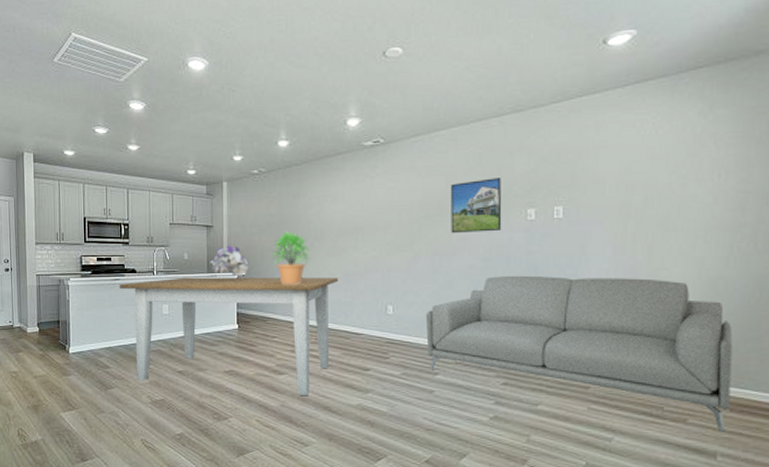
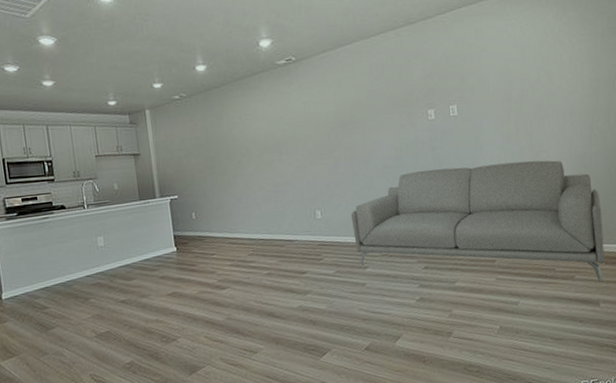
table: present [119,277,339,395] -> none [49,190,269,317]
bouquet: present [210,245,249,276] -> none [141,171,181,201]
potted plant: present [272,231,310,284] -> none [202,152,239,203]
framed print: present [451,178,502,234] -> none [360,84,408,139]

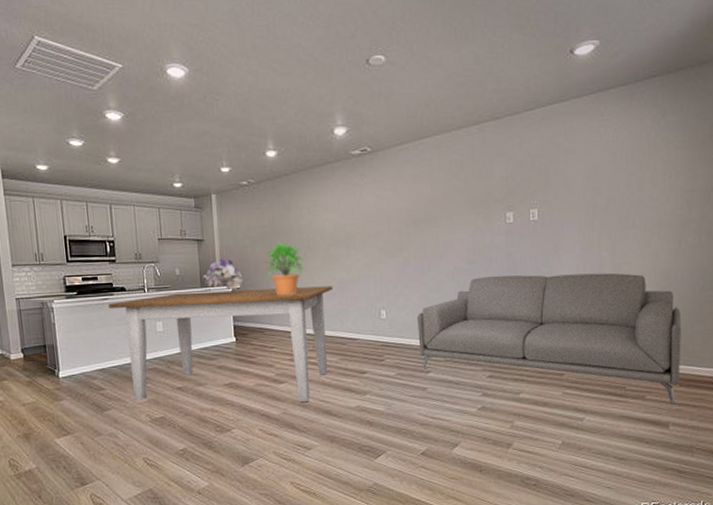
table: none [49,190,269,317] -> present [108,286,334,402]
bouquet: none [141,171,181,201] -> present [203,259,243,289]
potted plant: none [202,152,239,203] -> present [266,242,304,295]

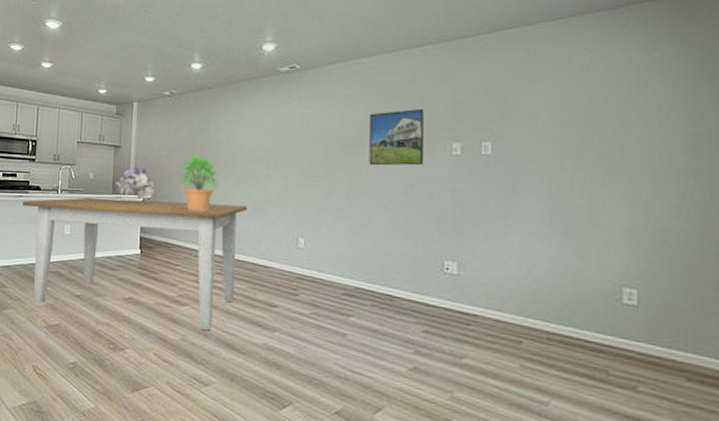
sofa: present [416,273,682,405] -> none [339,213,688,405]
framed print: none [436,184,484,239] -> present [369,109,425,166]

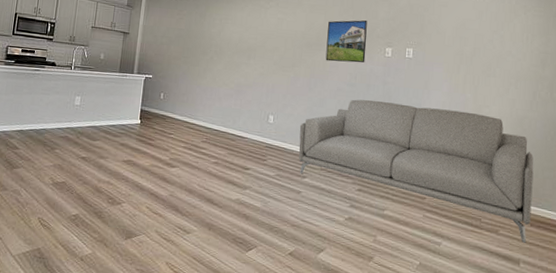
table: present [22,197,248,330] -> none [38,74,231,188]
bouquet: present [115,167,155,199] -> none [122,51,156,78]
potted plant: present [180,155,219,211] -> none [177,44,209,90]
sofa: none [339,213,688,405] -> present [299,99,534,243]

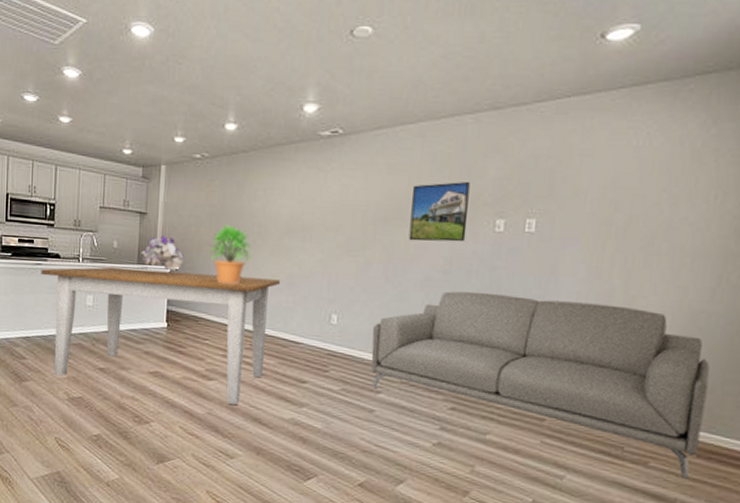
table: none [38,74,231,188] -> present [41,267,281,405]
bouquet: none [122,51,156,78] -> present [141,236,184,270]
potted plant: none [177,44,209,90] -> present [210,225,251,284]

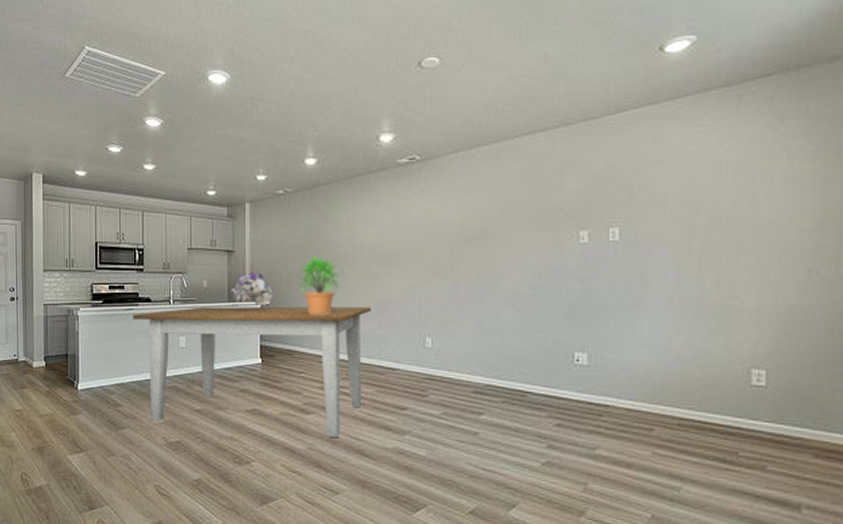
sofa: present [371,291,710,479] -> none [468,304,815,481]
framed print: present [409,182,470,242] -> none [495,197,551,258]

